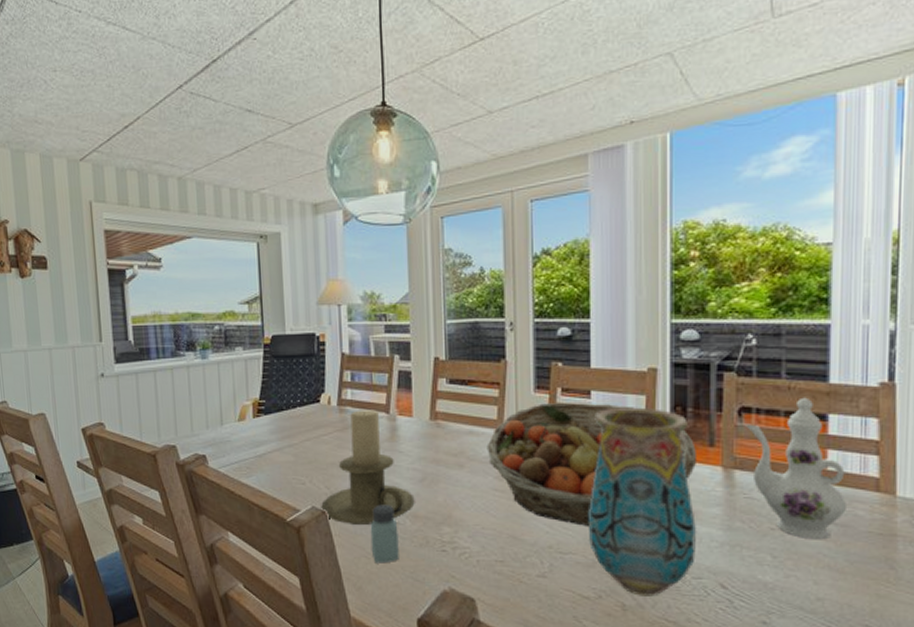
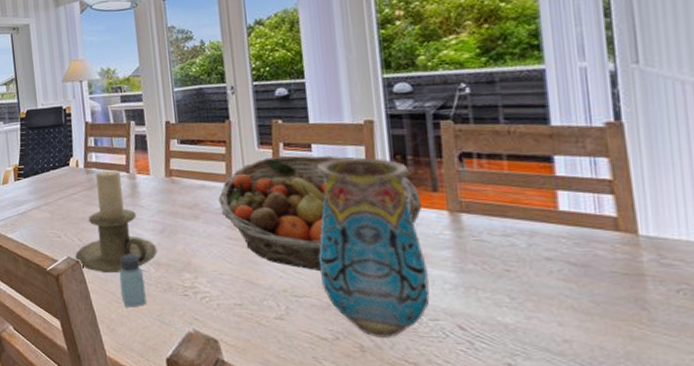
ewer: present [744,397,846,540] -> none [466,140,585,281]

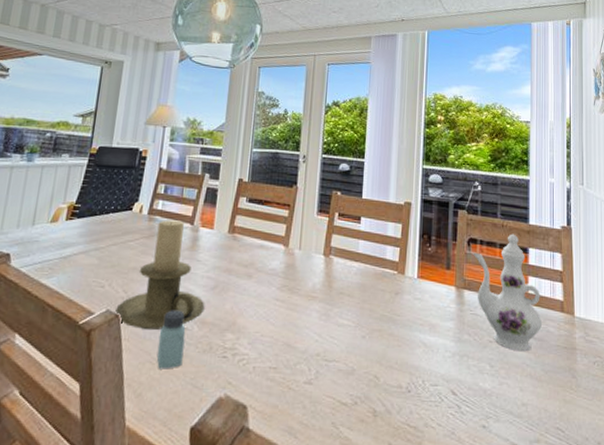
fruit basket: present [218,155,423,270] -> none [273,225,438,336]
vase: present [317,157,430,338] -> none [350,232,436,403]
ewer: none [466,140,585,281] -> present [472,234,542,352]

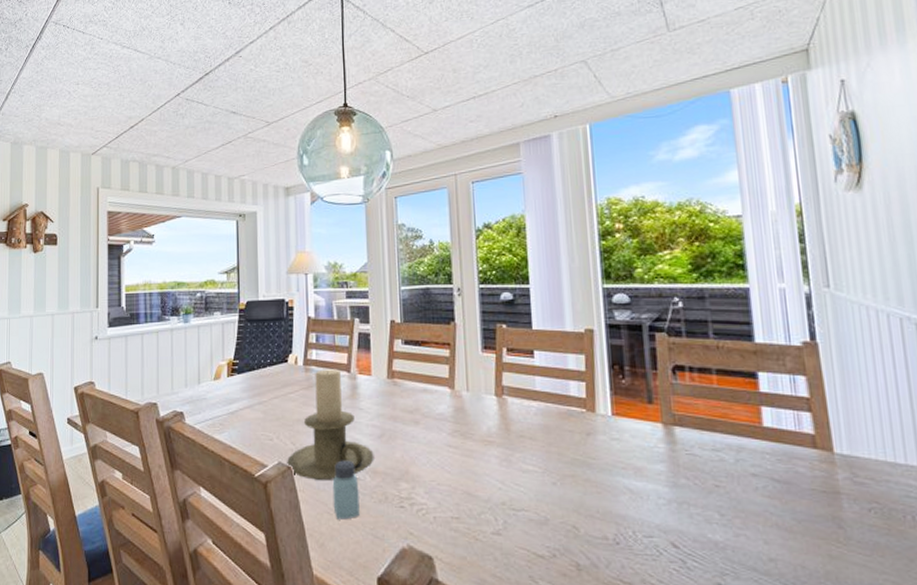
ewer: present [472,234,542,352] -> none [679,356,787,498]

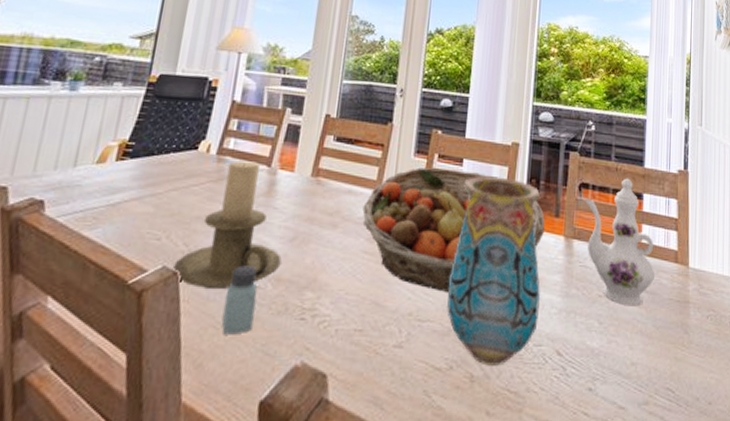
fruit basket: none [440,362,638,482] -> present [362,167,546,292]
vase: none [537,366,645,556] -> present [447,176,541,366]
ewer: none [679,356,787,498] -> present [583,178,655,307]

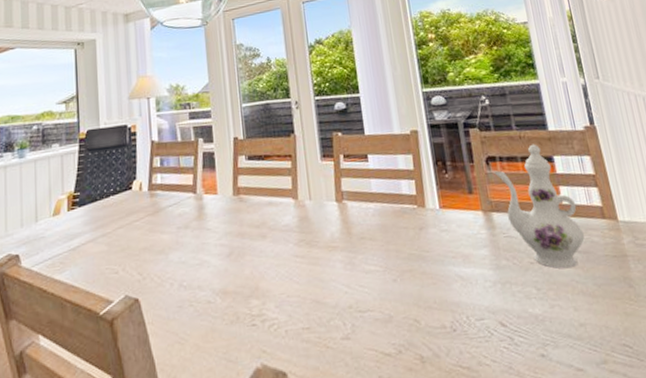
candle holder: present [171,161,282,289] -> none [133,191,224,310]
saltshaker: present [221,265,257,335] -> none [182,284,212,349]
fruit basket: present [362,167,546,292] -> none [285,165,462,282]
vase: present [447,176,541,366] -> none [373,165,475,346]

